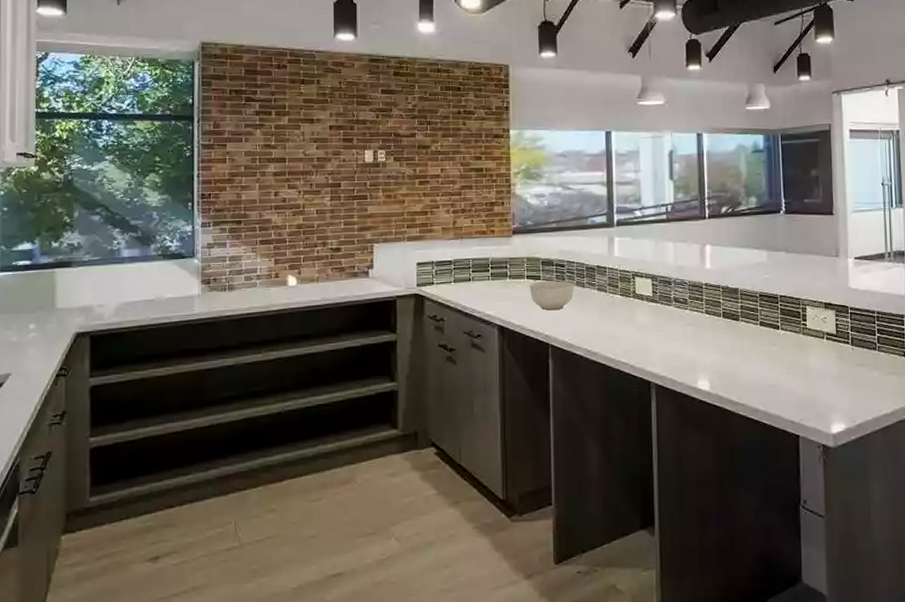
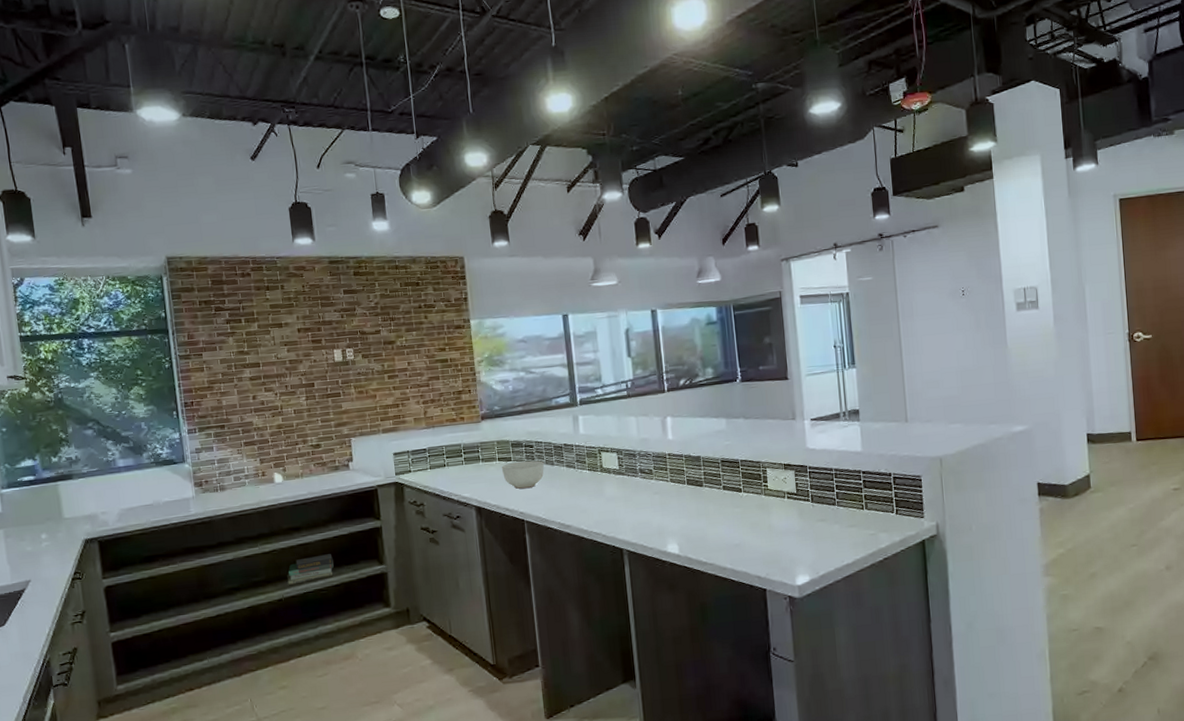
books: none [290,366,341,399] -> present [287,554,334,586]

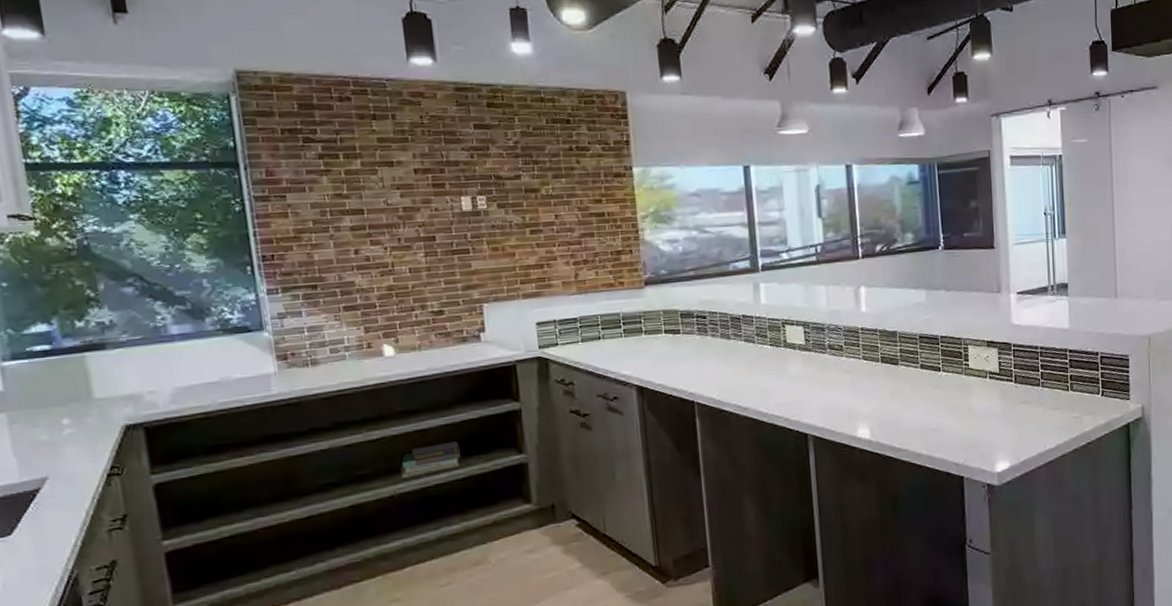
bowl: present [501,460,545,489] -> none [668,333,720,366]

